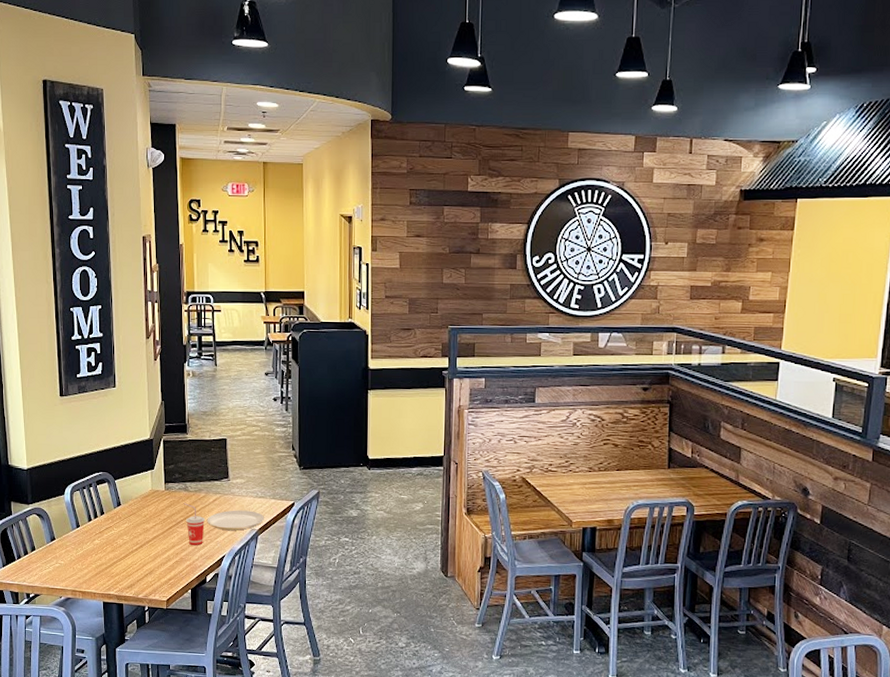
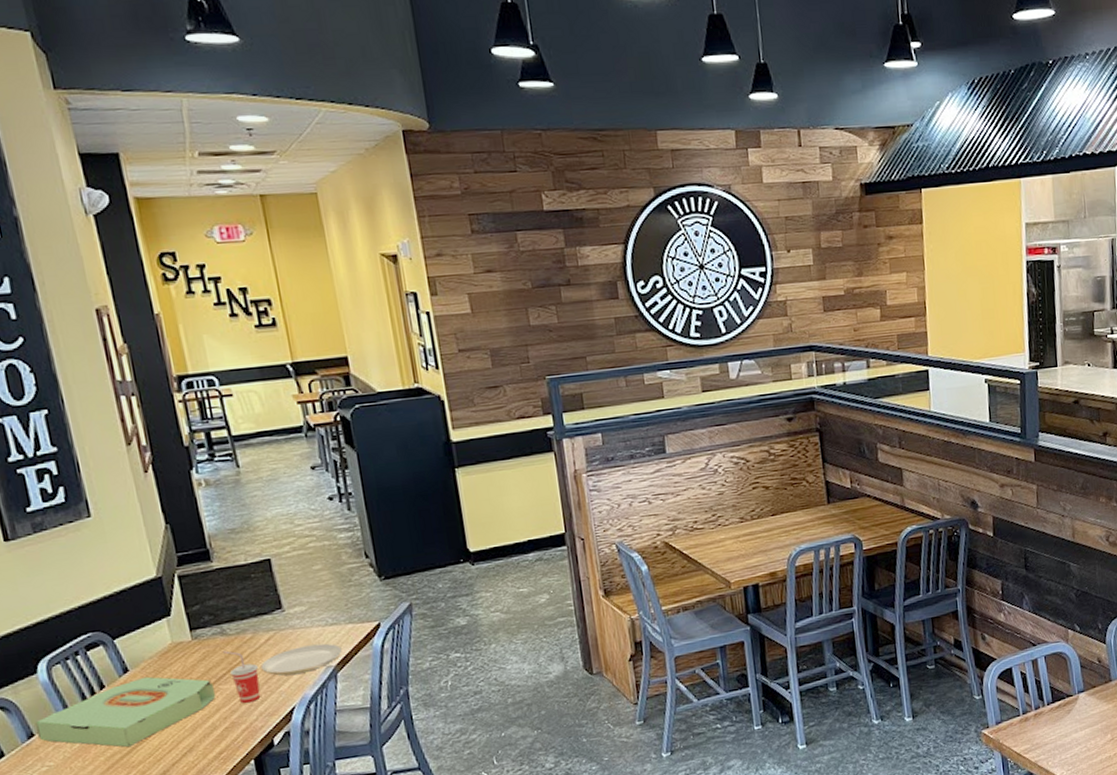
pizza box: none [57,511,174,561] -> present [35,676,217,747]

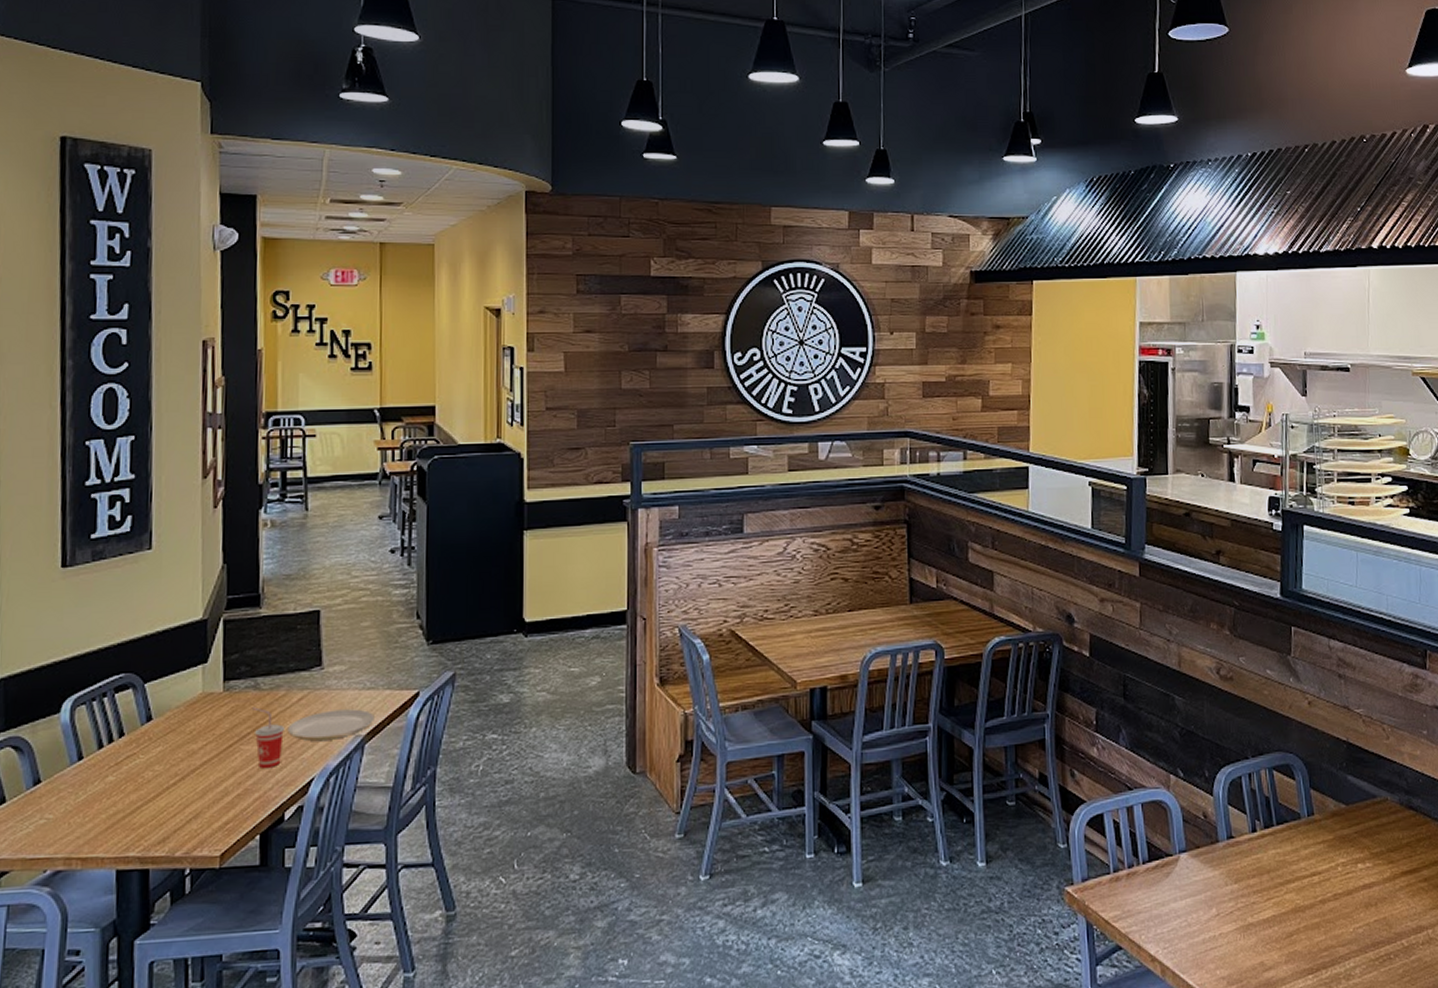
pizza box: present [35,676,217,747] -> none [44,727,236,805]

